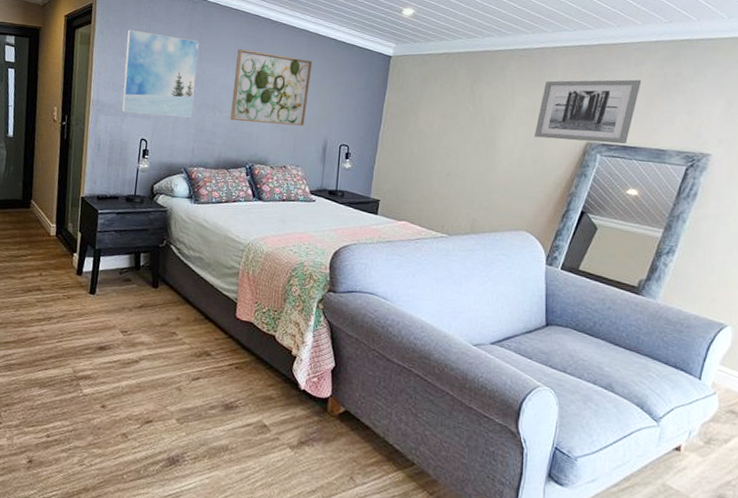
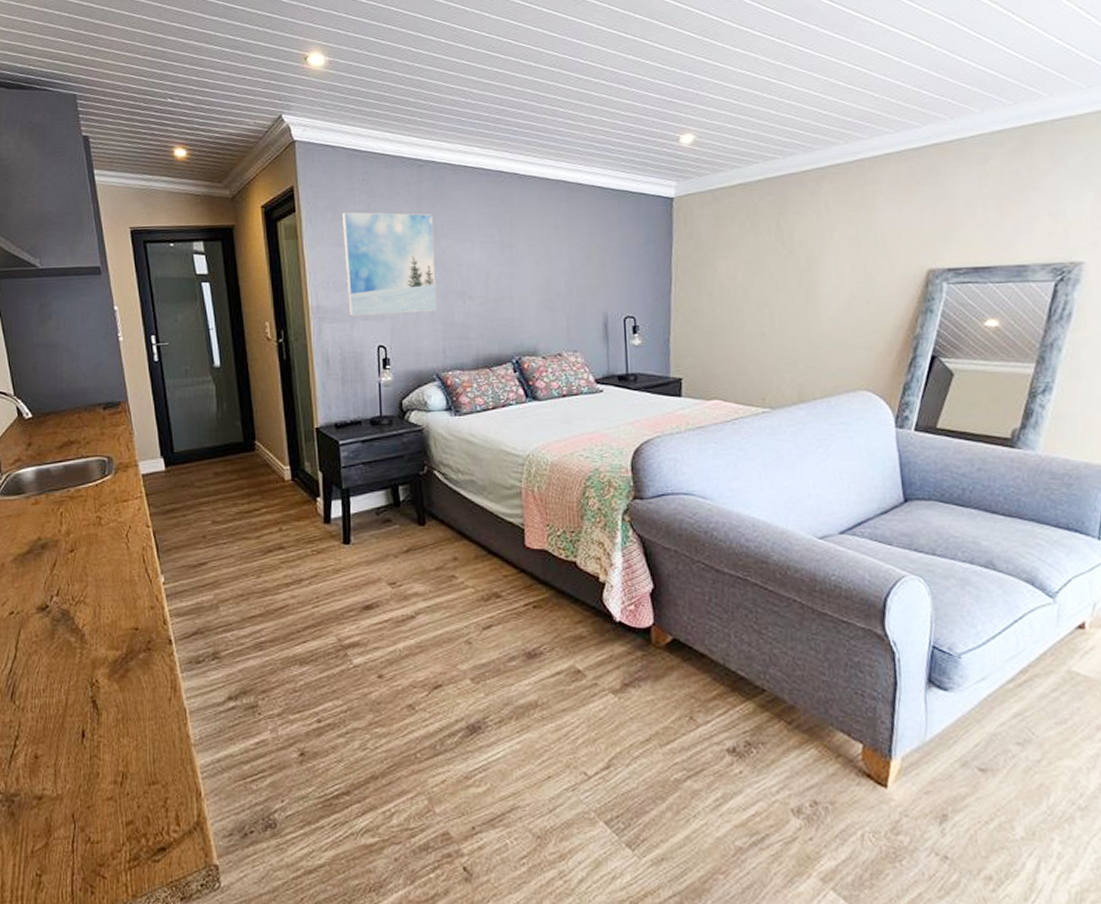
wall art: present [230,49,313,126] -> none [482,216,577,307]
wall art: present [535,79,642,145] -> none [862,182,988,273]

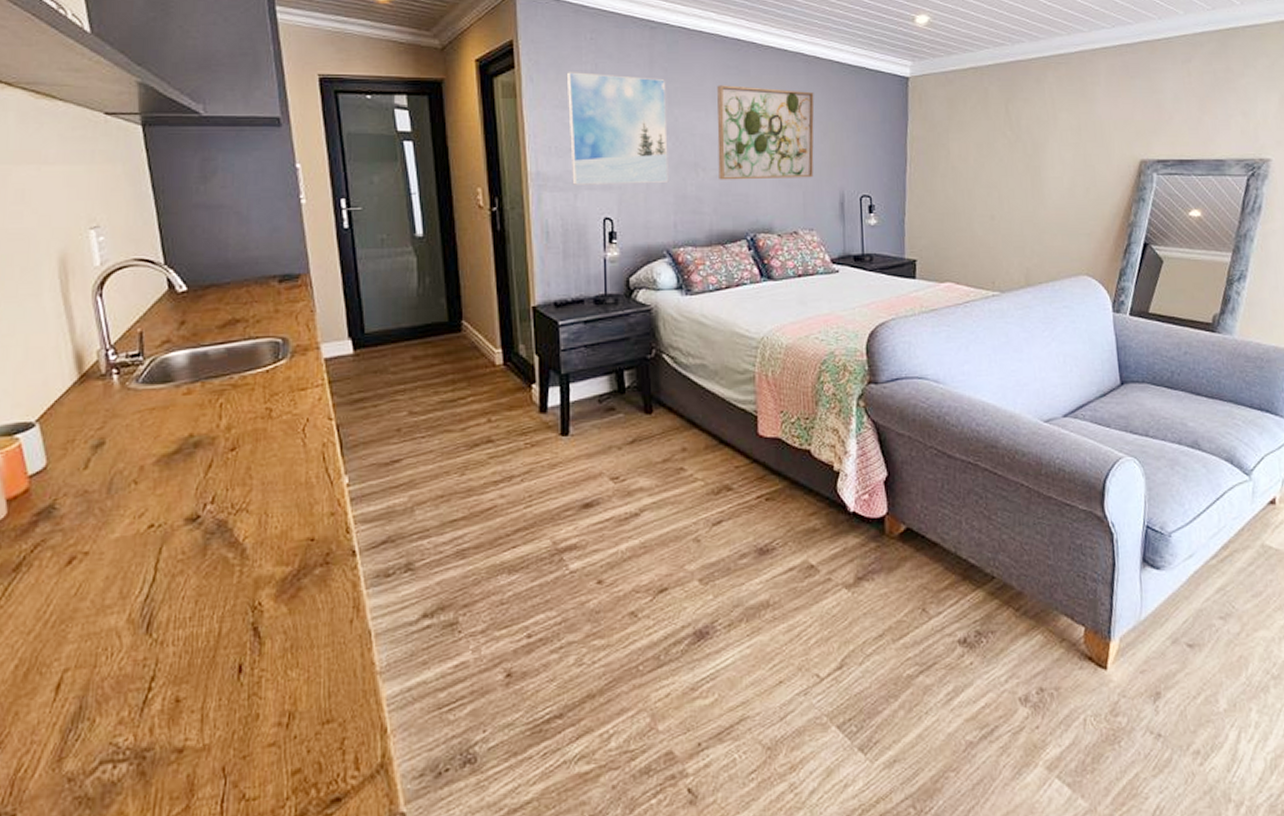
wall art: none [482,216,577,307] -> present [717,85,815,180]

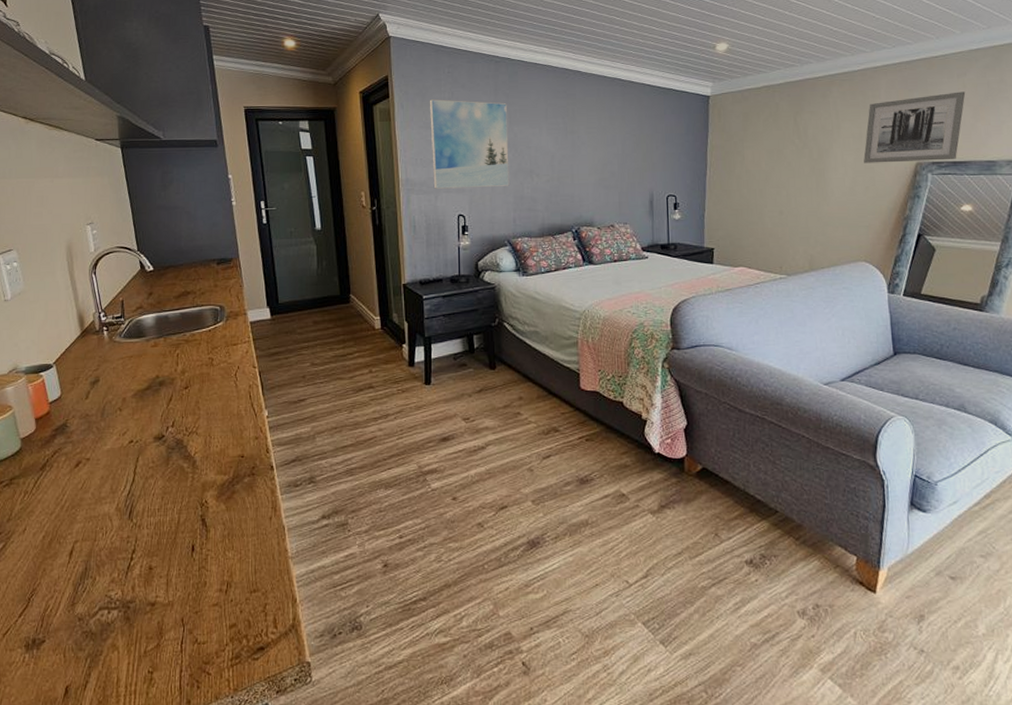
wall art: present [717,85,815,180] -> none [548,106,629,184]
wall art: none [1083,80,1191,161] -> present [864,91,966,163]

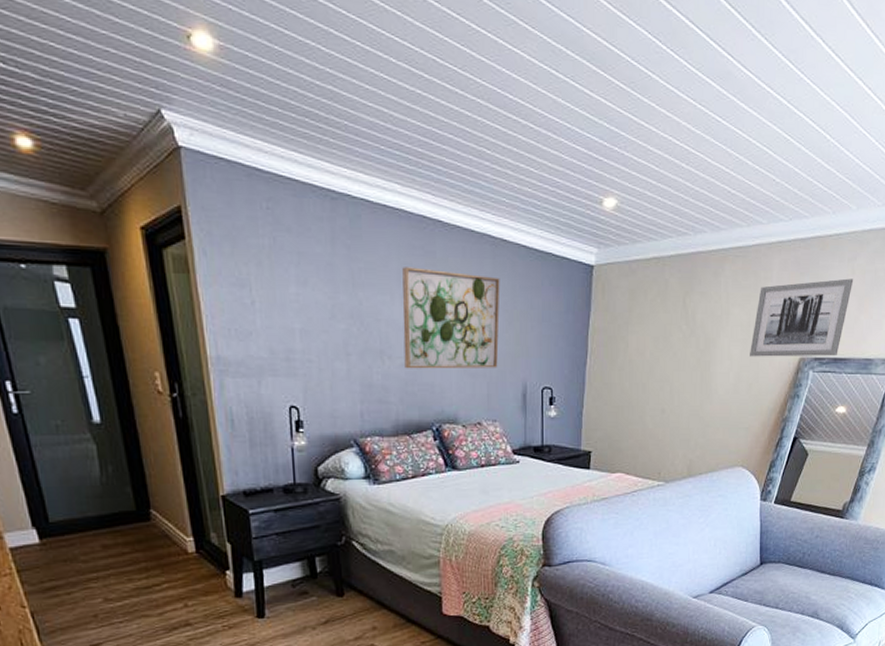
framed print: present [429,99,510,189] -> none [242,246,355,371]
wall art: none [548,106,629,184] -> present [402,267,500,369]

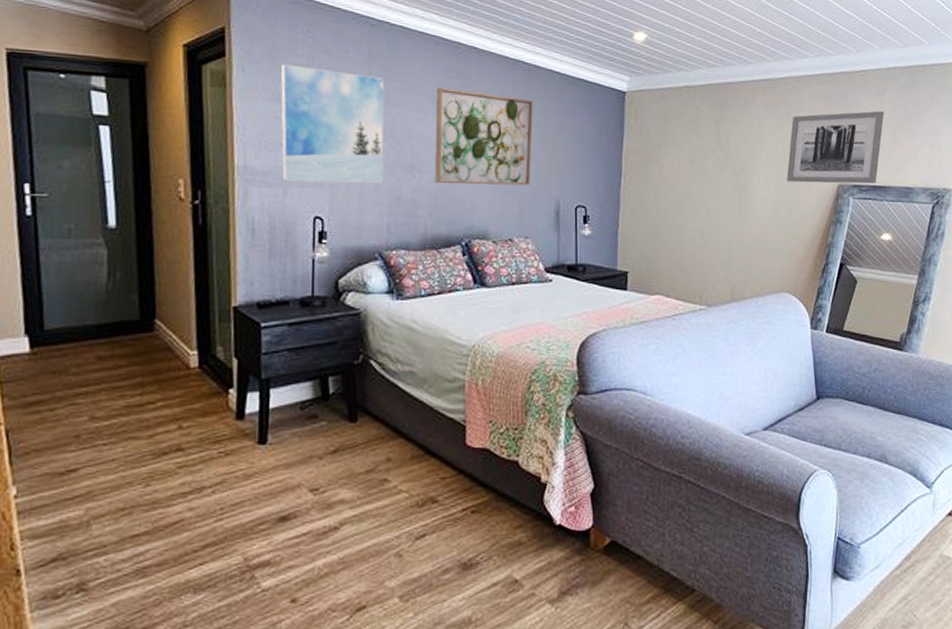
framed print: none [242,246,355,371] -> present [280,64,385,183]

